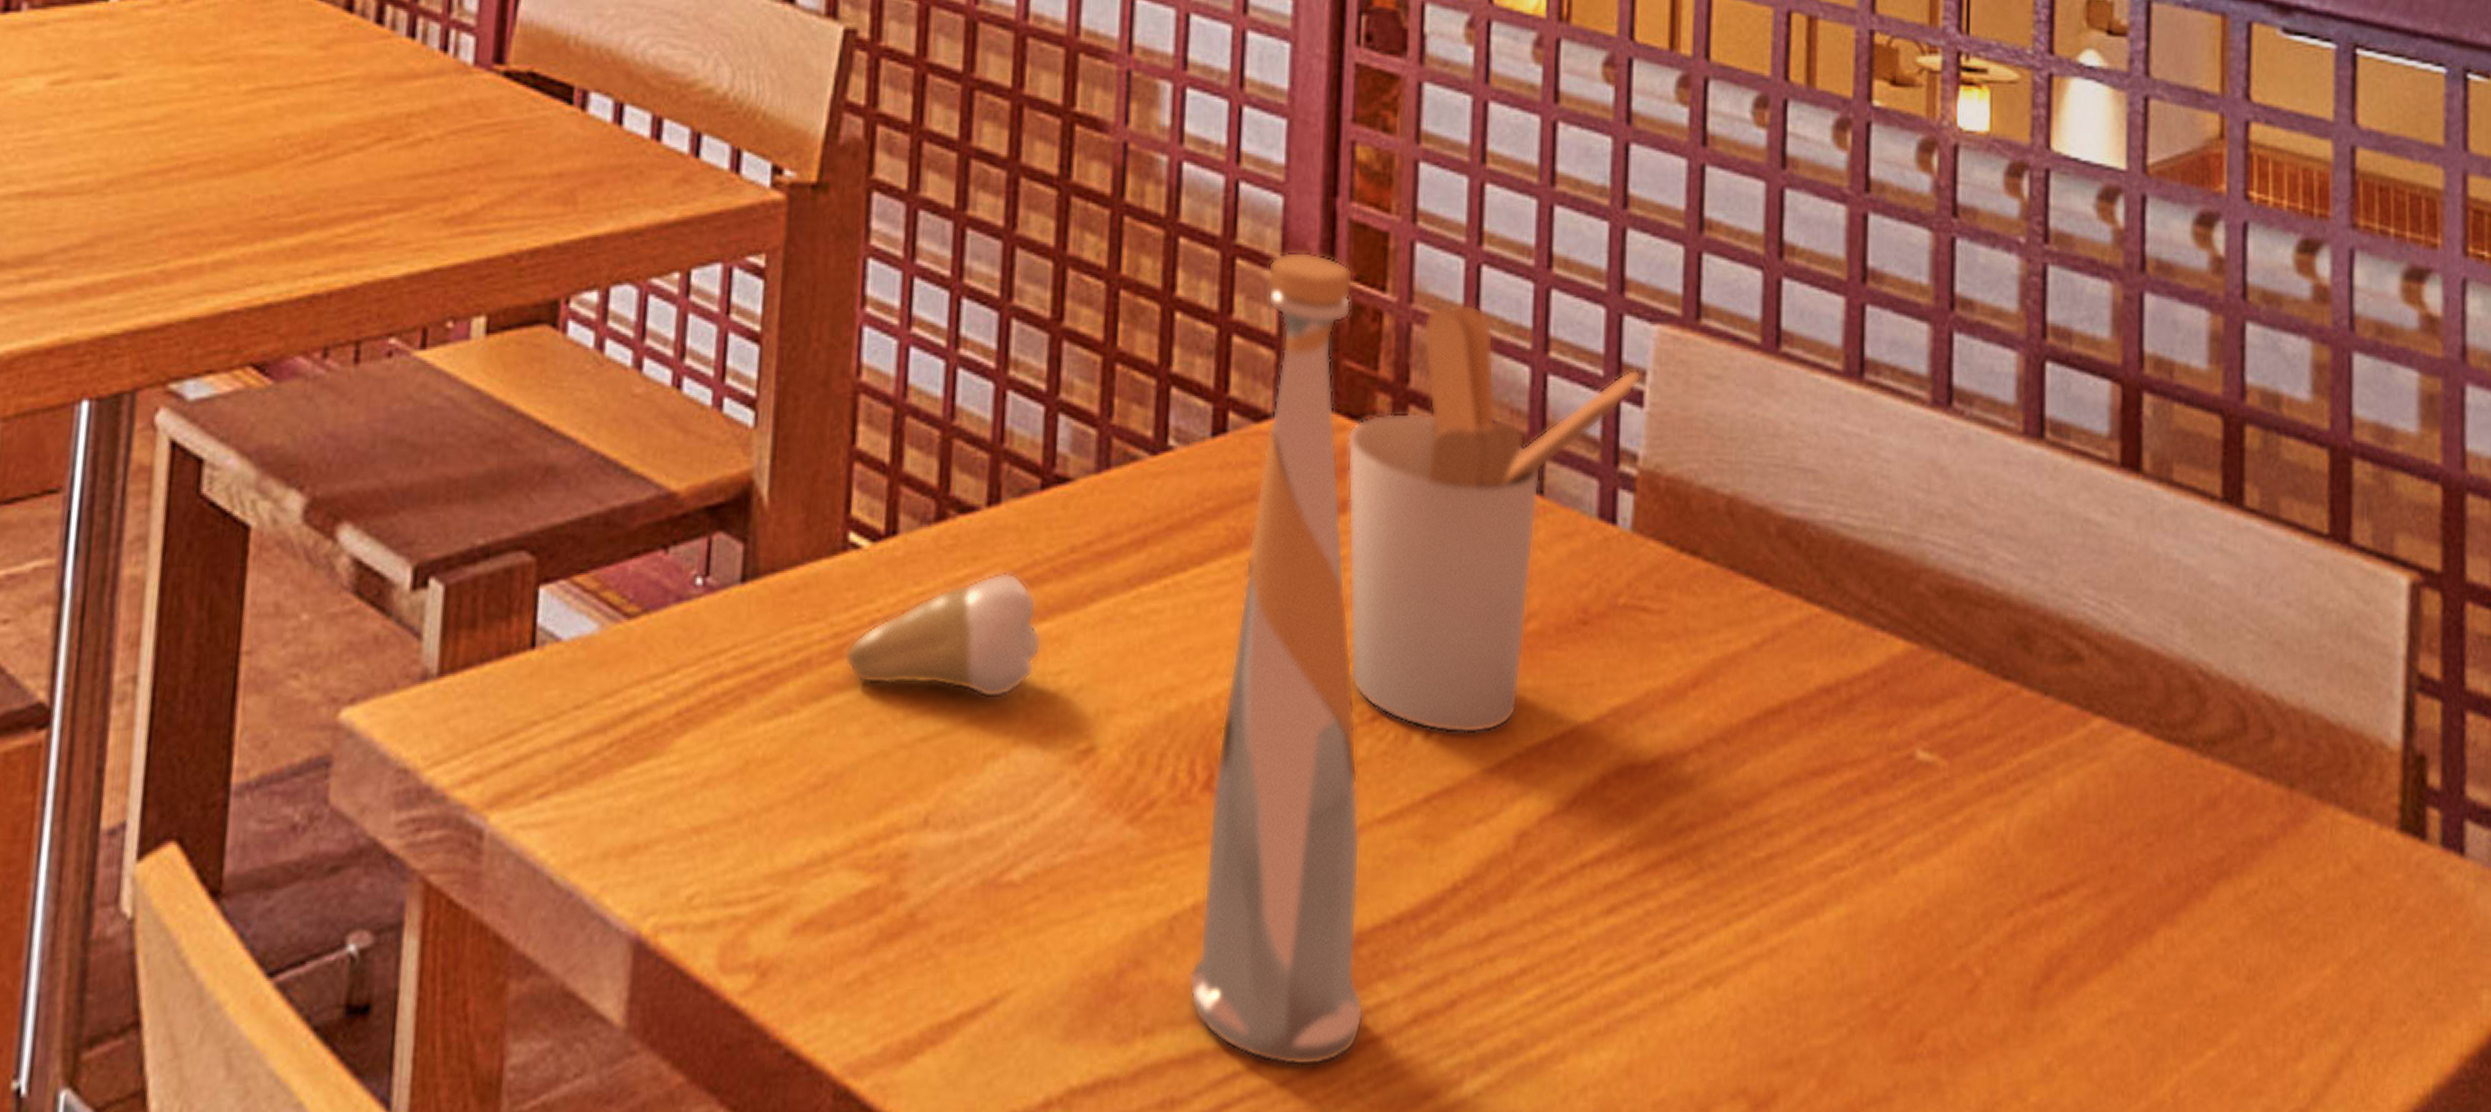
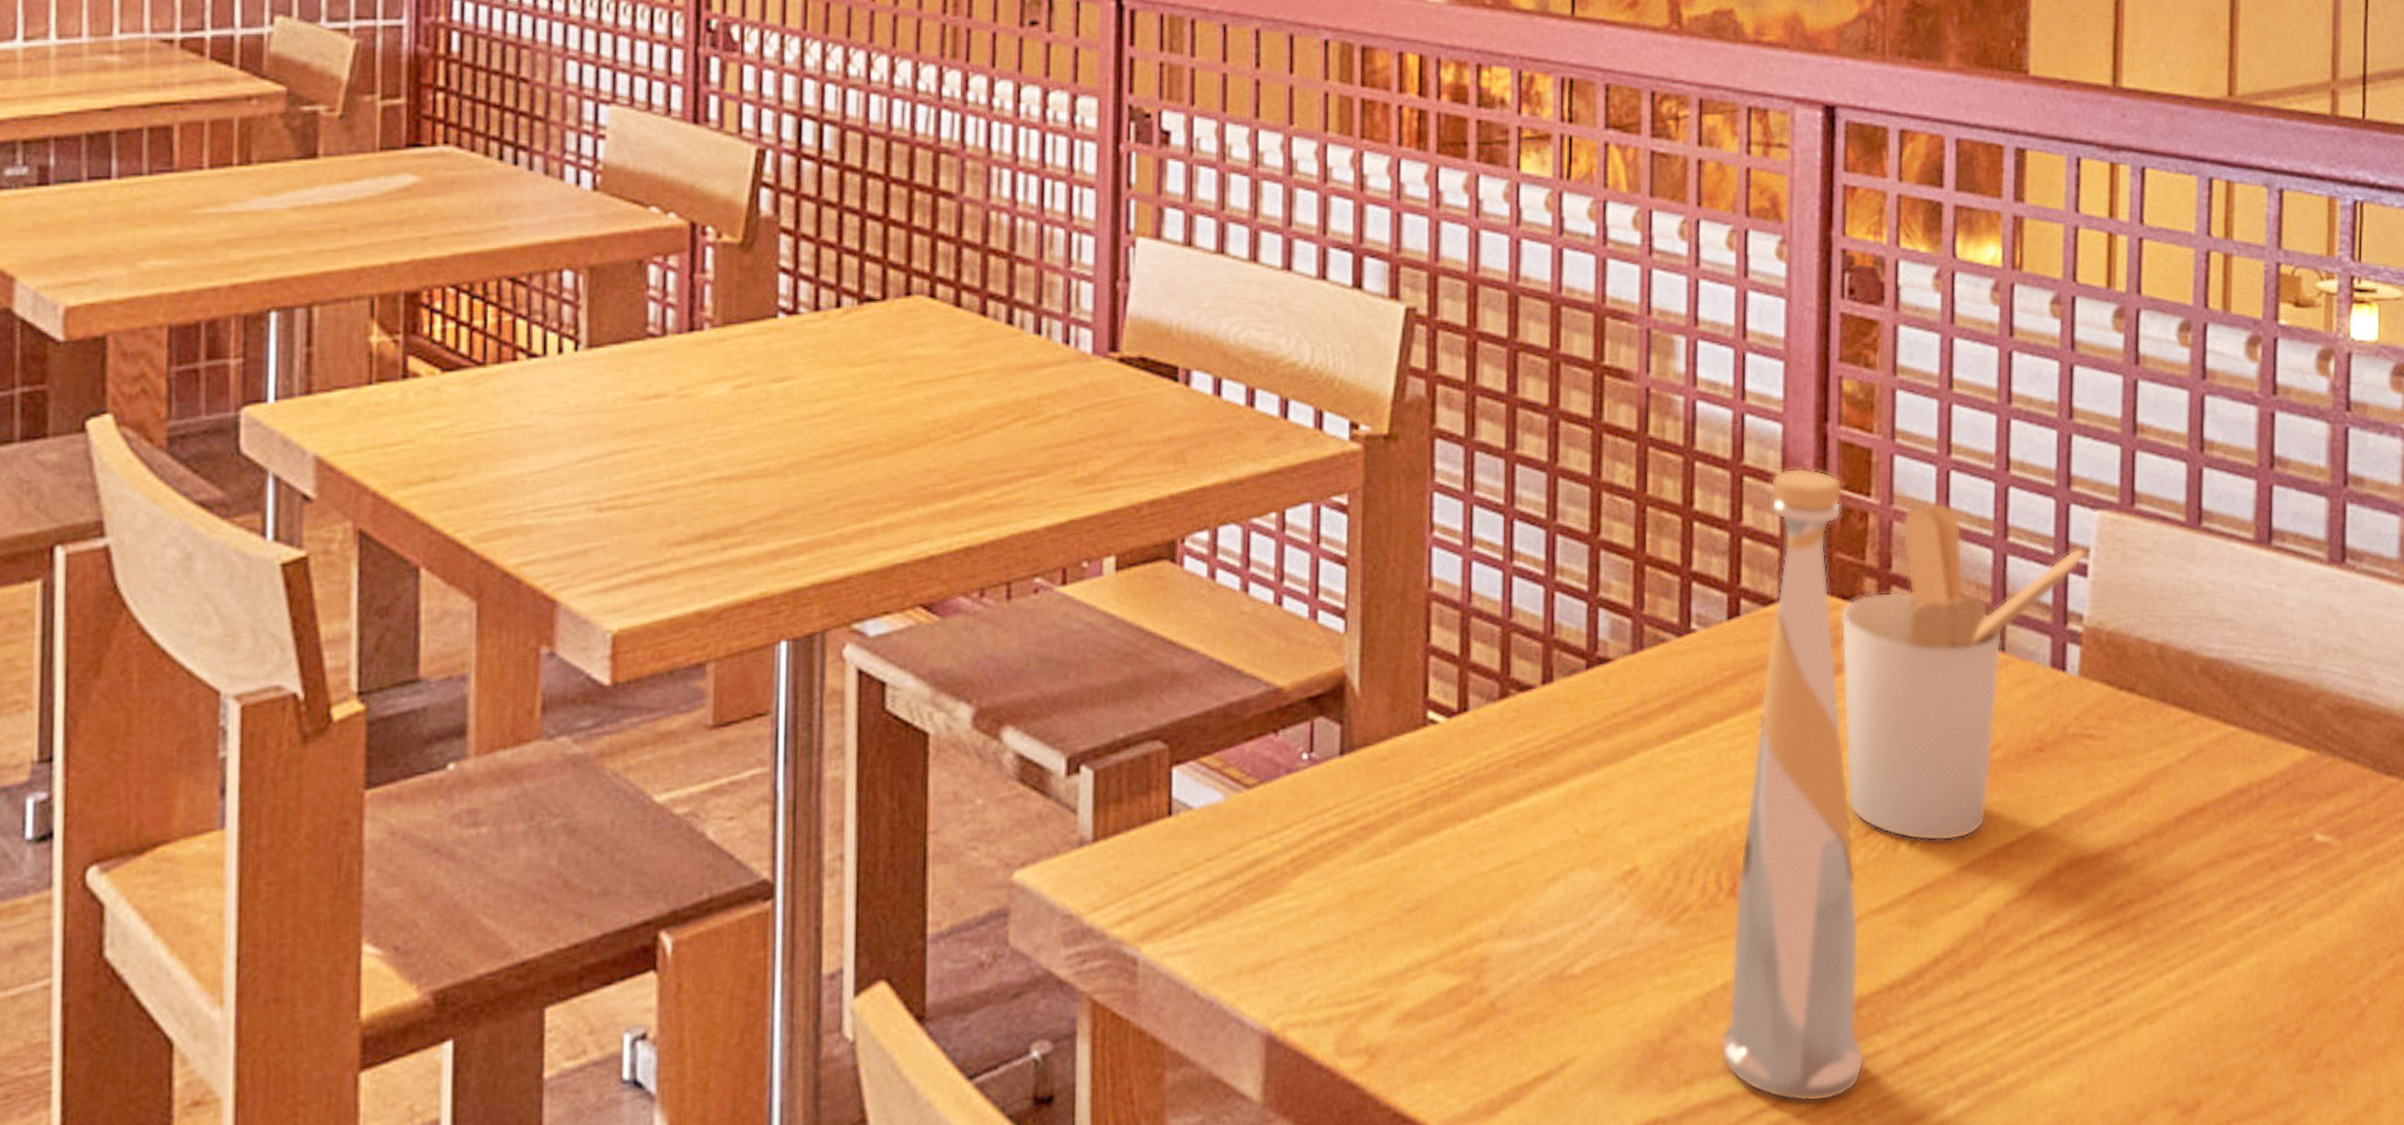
tooth: present [843,573,1042,699] -> none [1428,736,1592,835]

